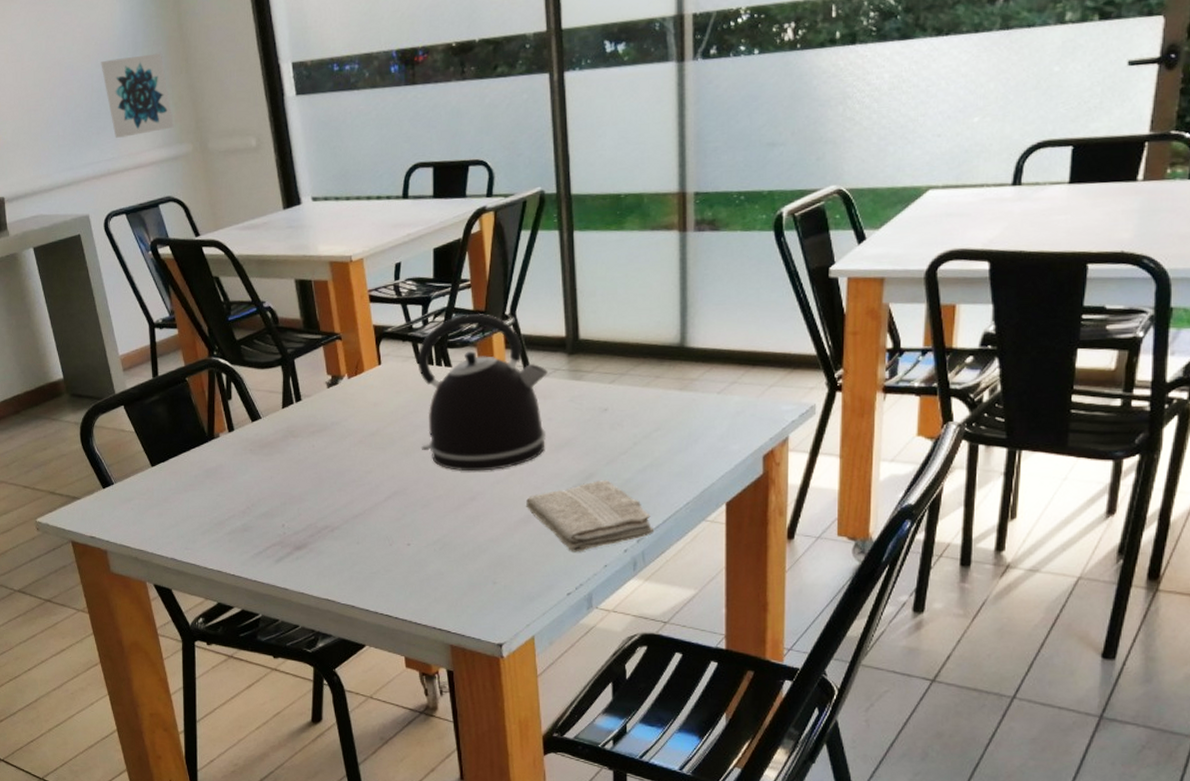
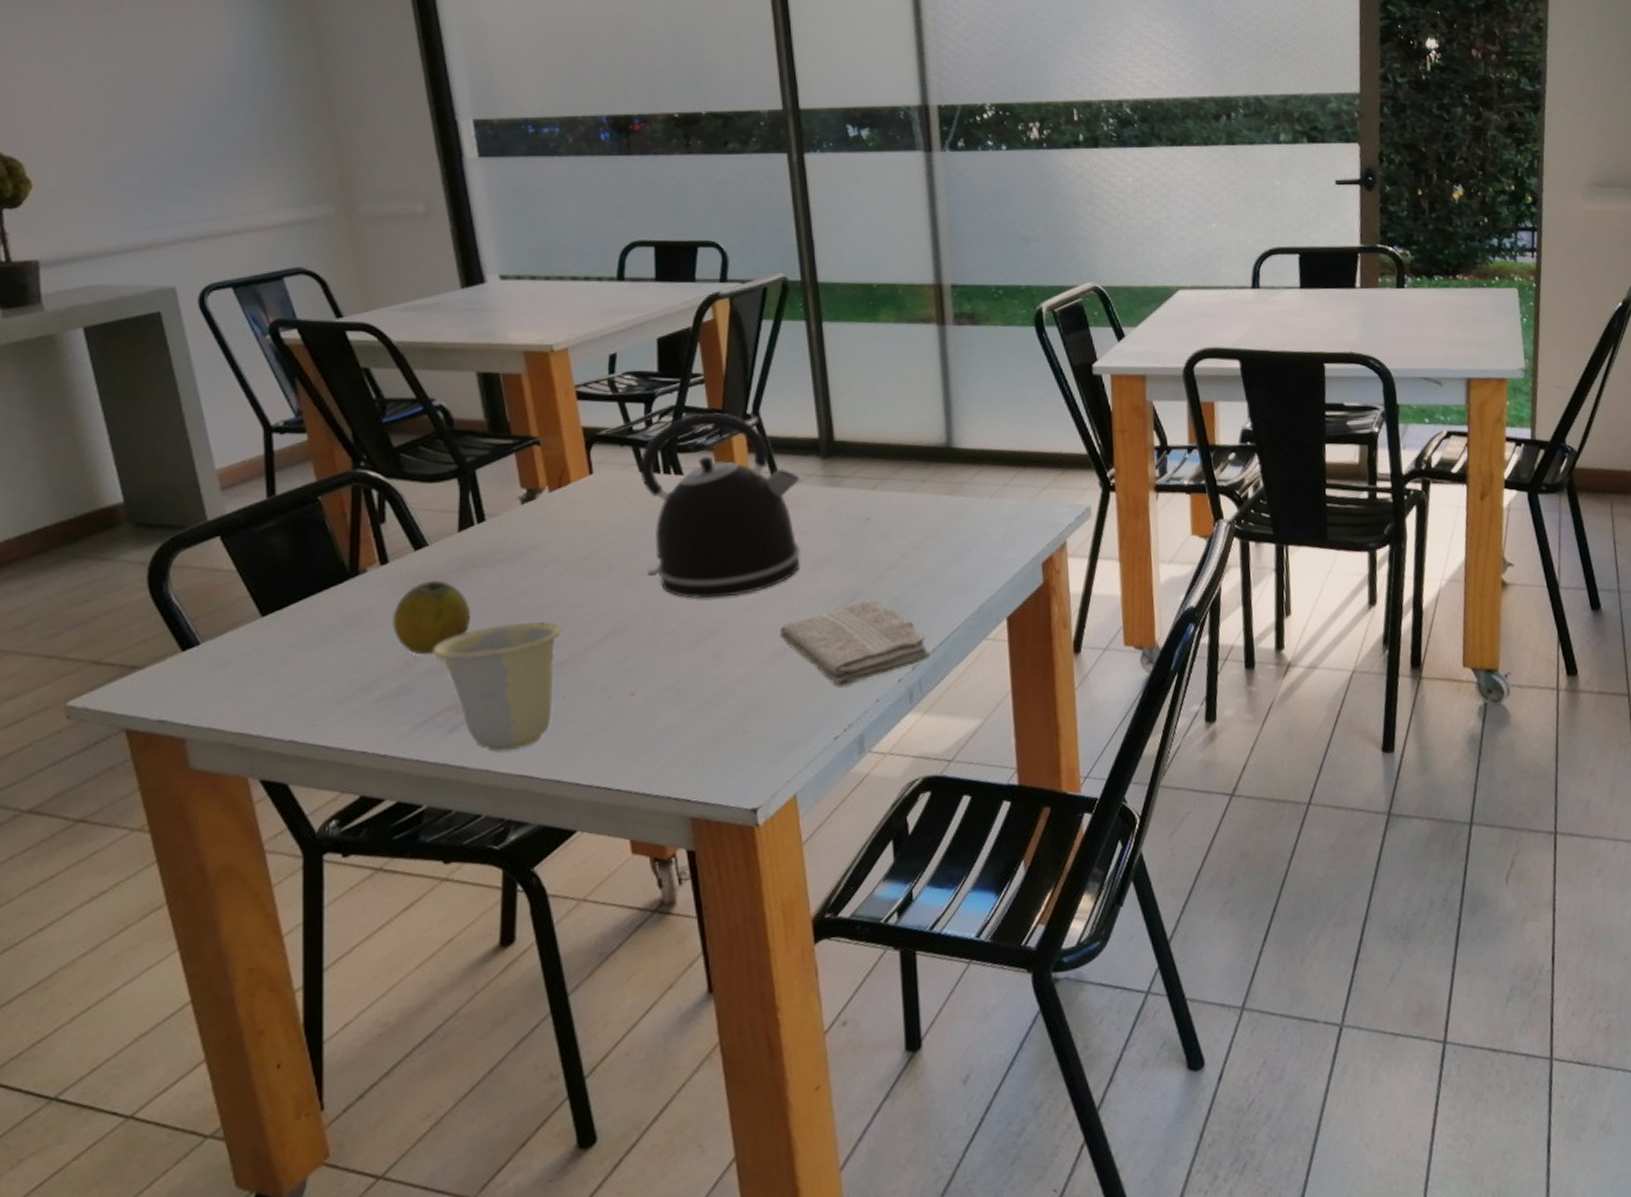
wall art: present [101,53,174,138] -> none [202,95,308,193]
fruit: none [237,445,292,502] -> present [392,580,471,655]
cup: none [265,483,357,580] -> present [433,622,562,753]

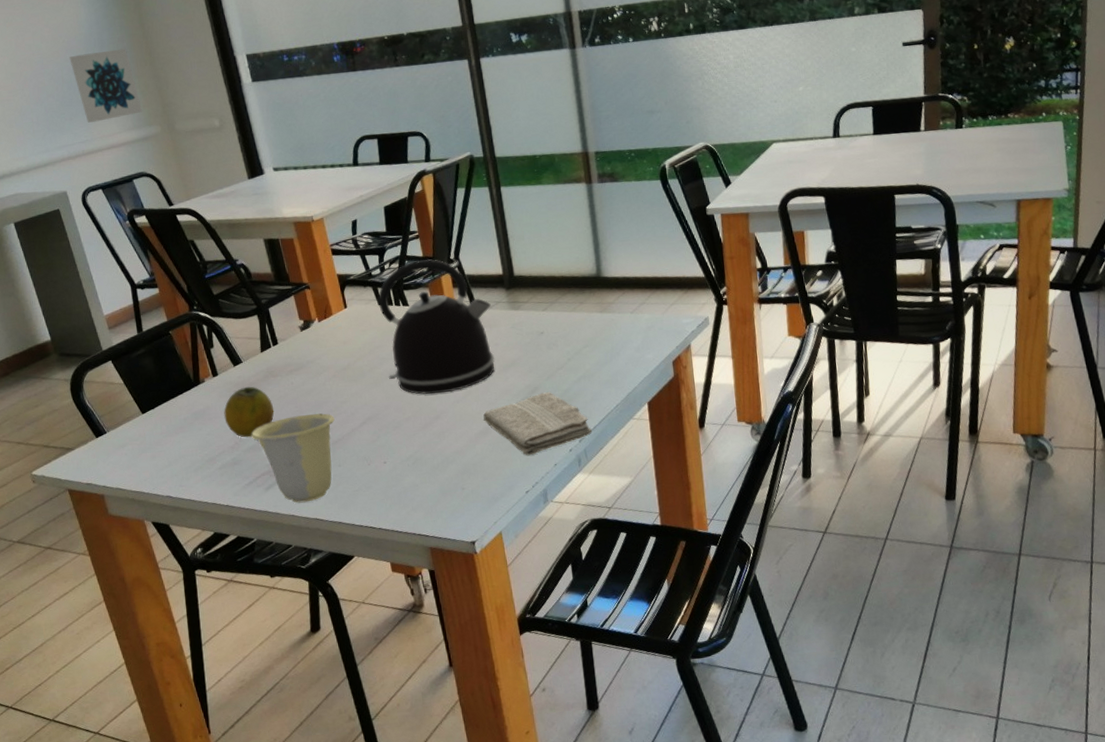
wall art: none [202,95,308,193] -> present [69,48,142,123]

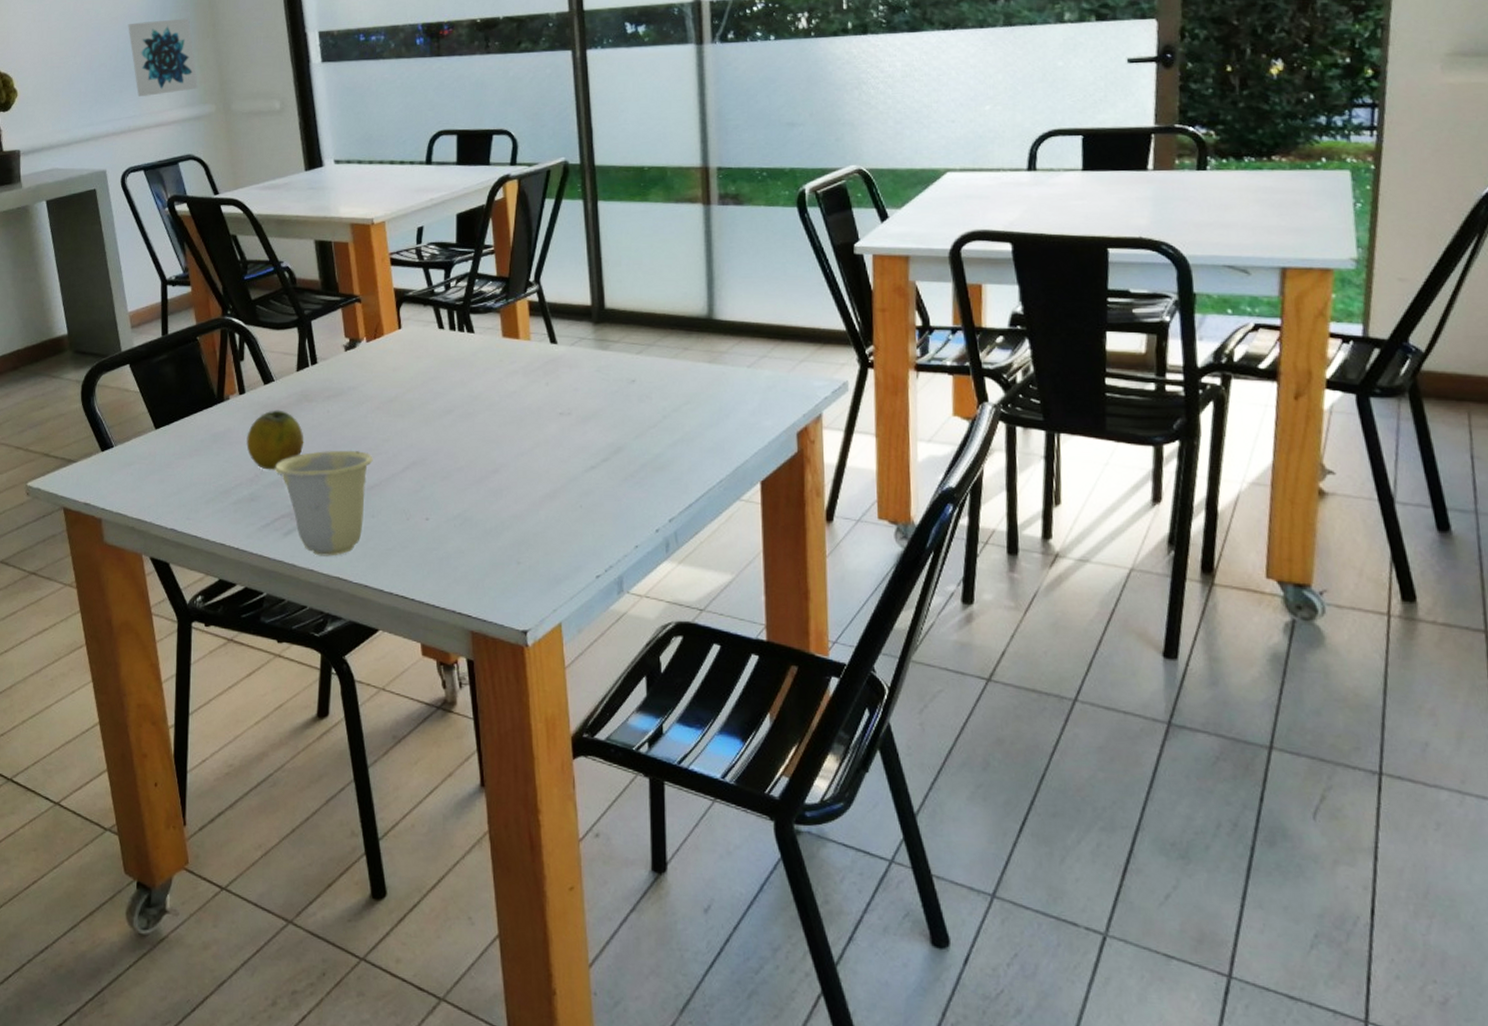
kettle: present [378,259,495,394] -> none [439,279,574,442]
washcloth: present [483,392,593,456] -> none [551,455,687,531]

